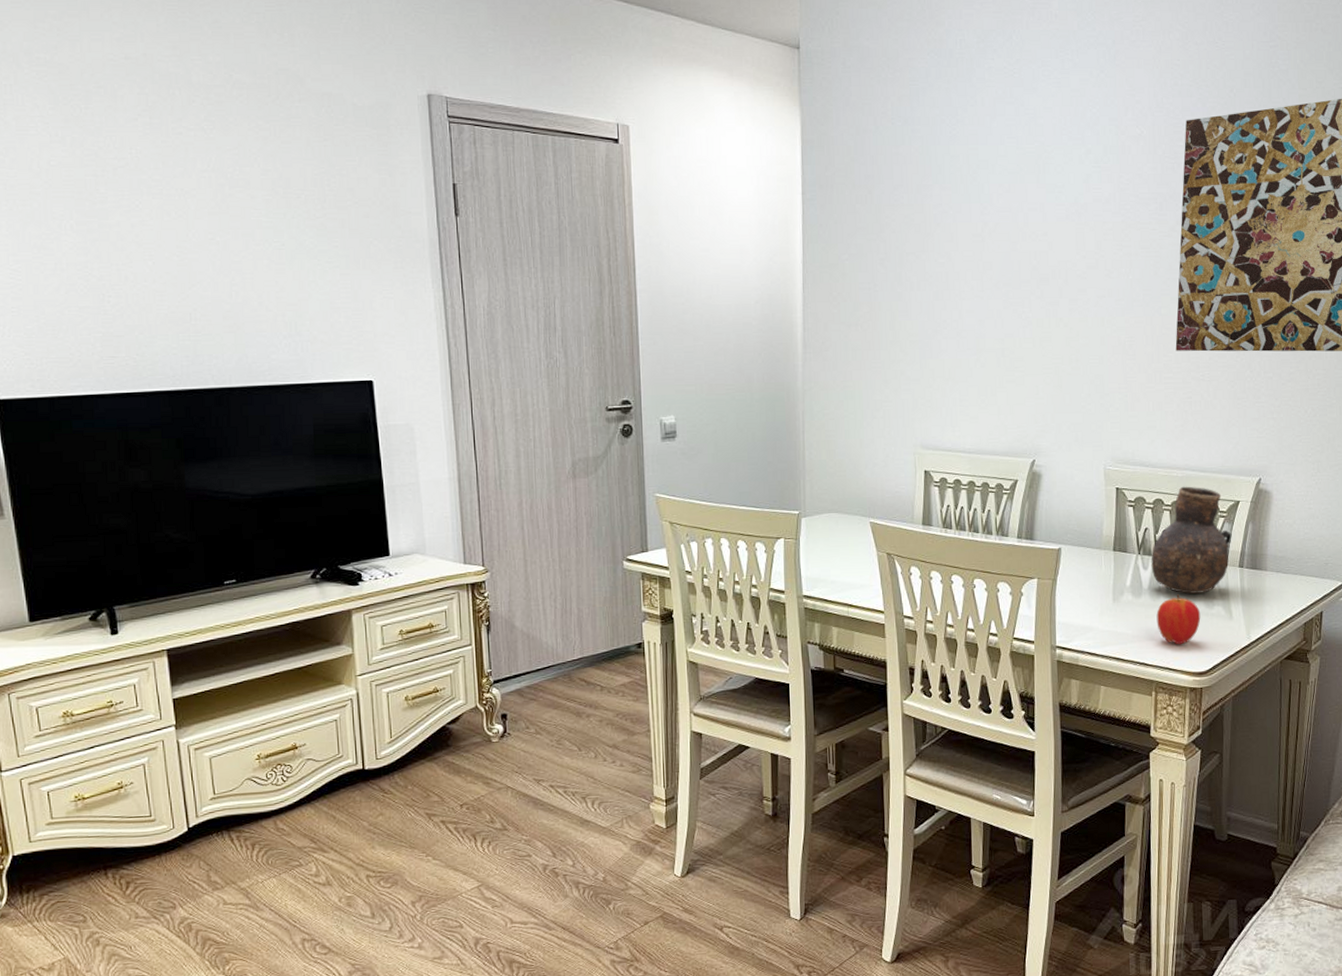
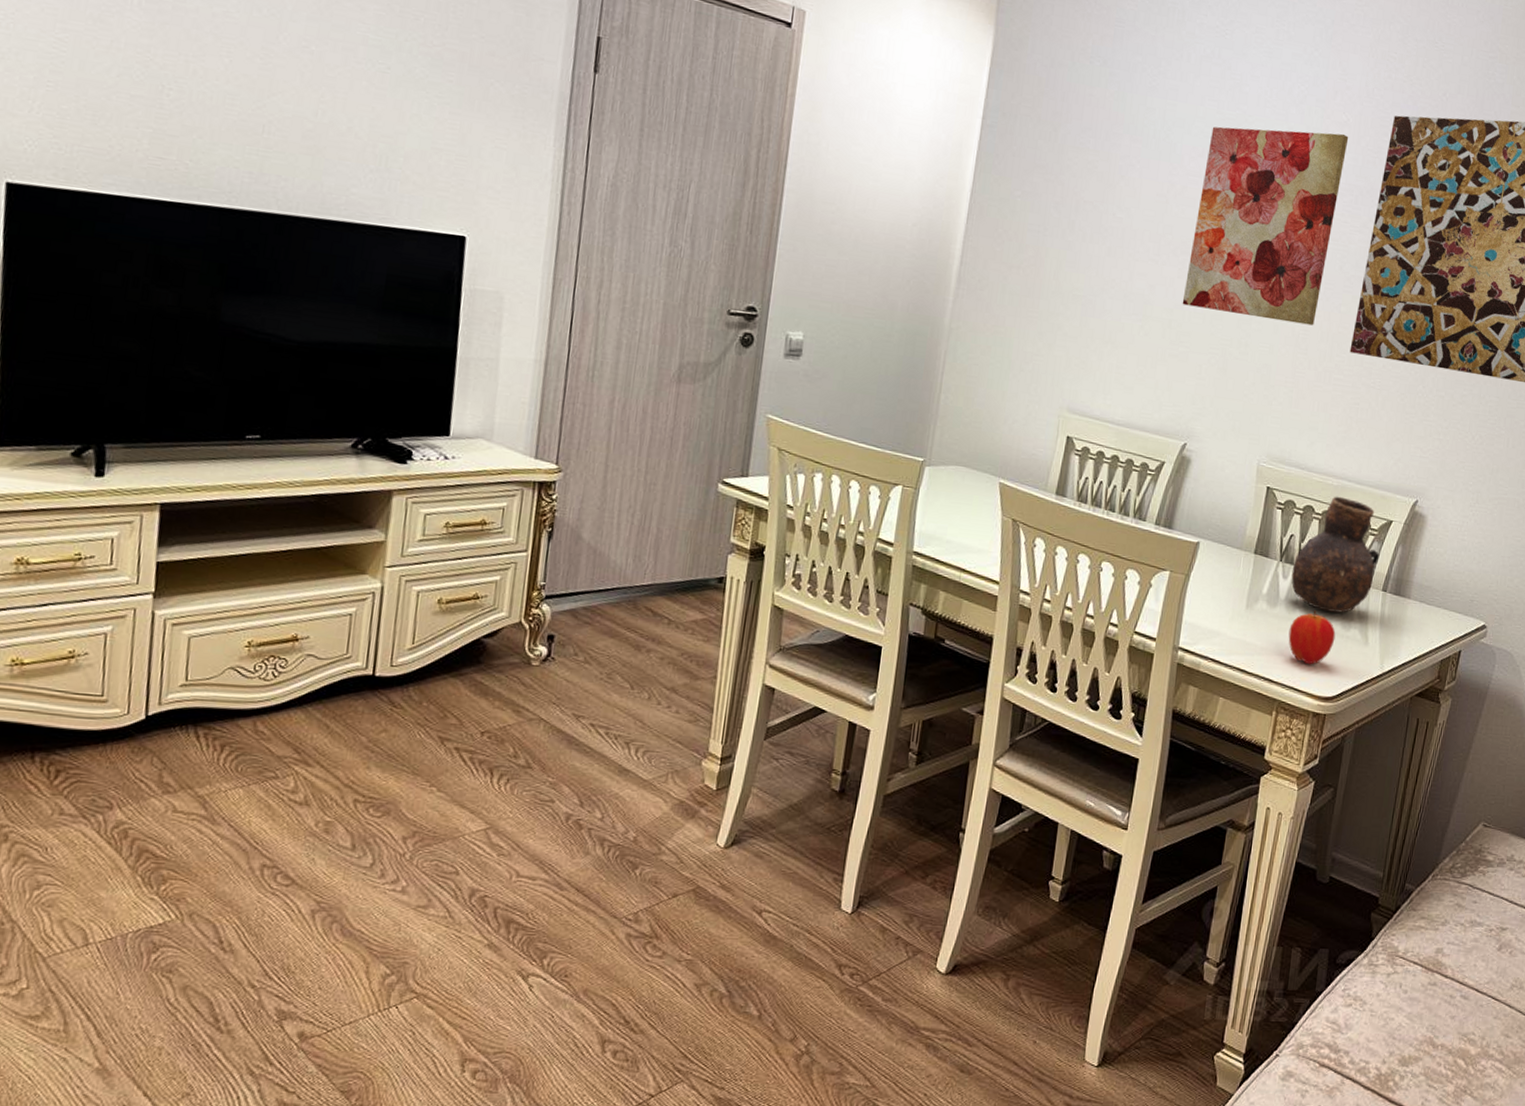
wall art: none [1011,146,1145,333] -> present [1182,126,1349,326]

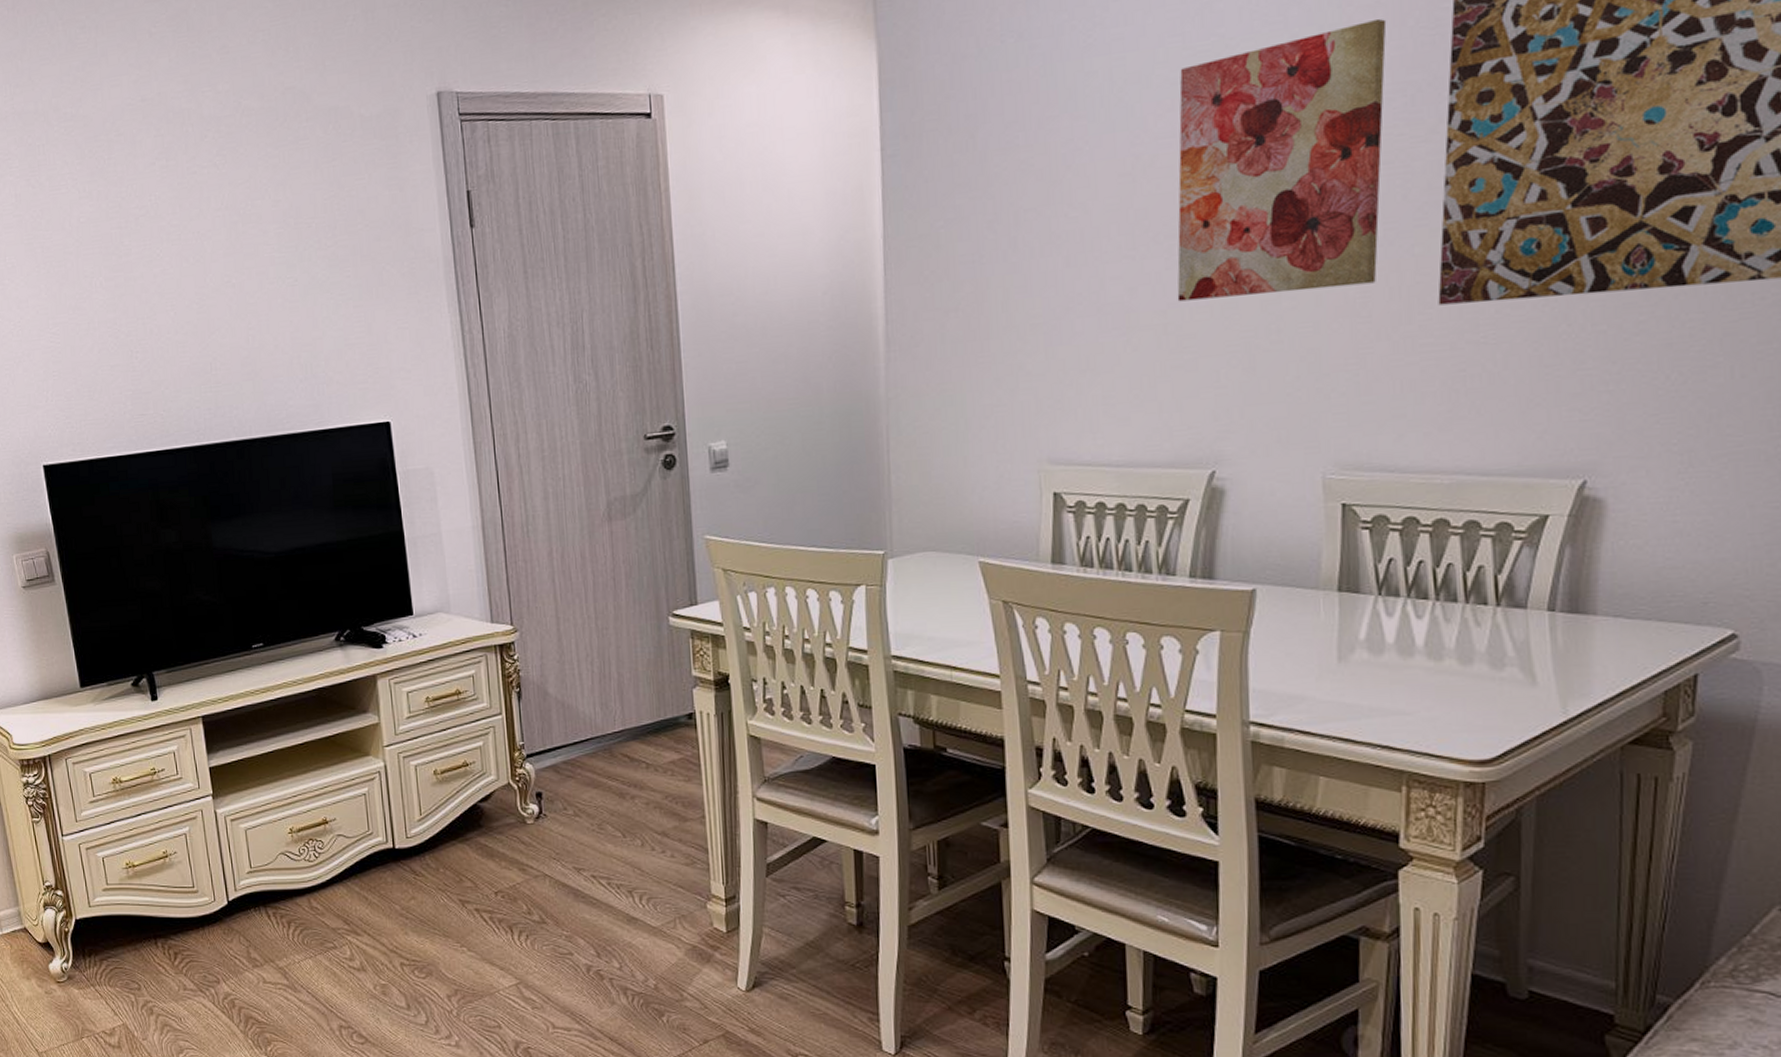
apple: present [1288,610,1336,665] -> none [1408,650,1483,722]
vase: present [1291,496,1380,613] -> none [1399,497,1536,650]

